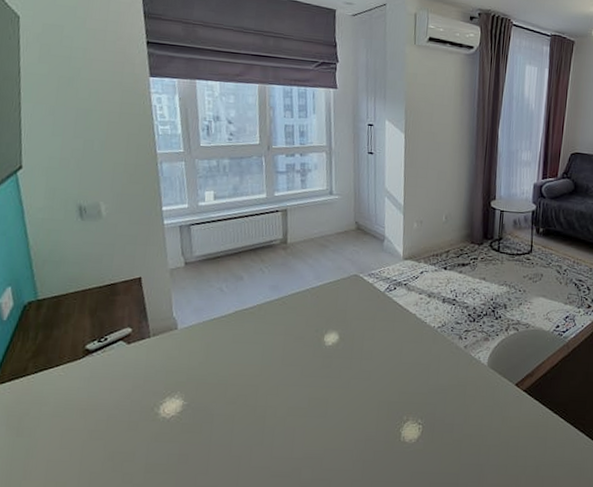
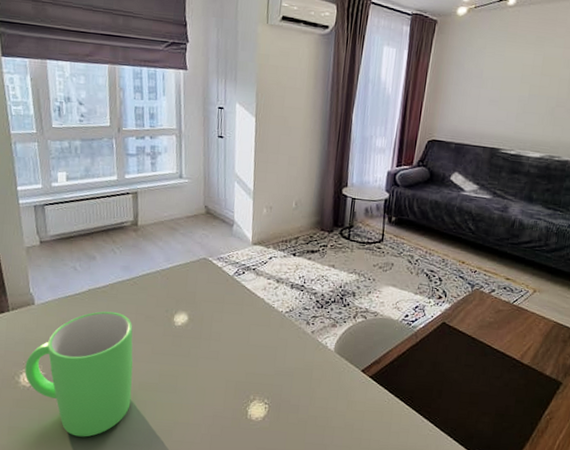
mug: none [165,333,282,471] -> present [25,311,133,437]

